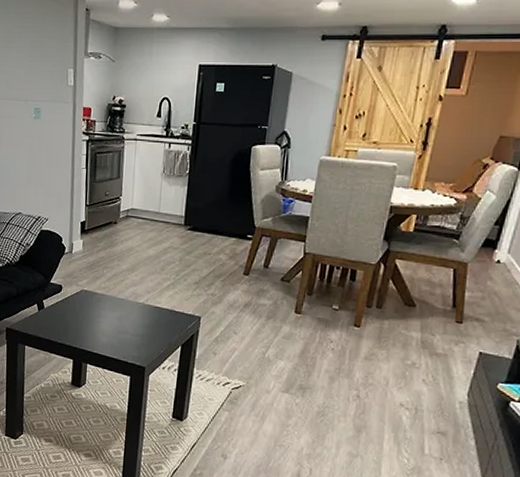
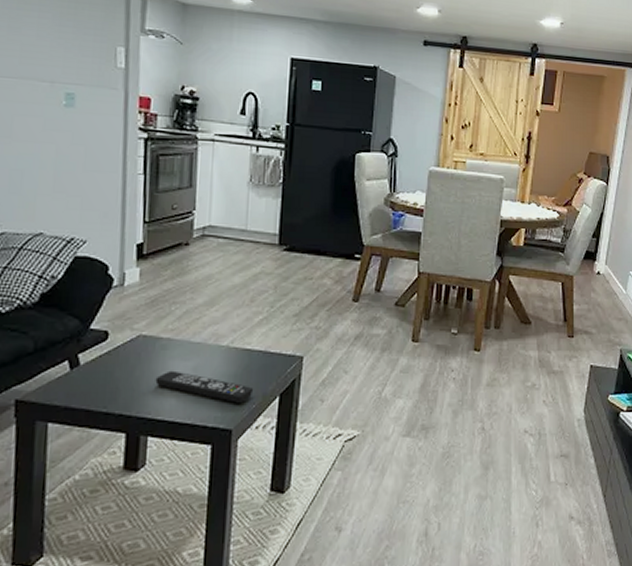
remote control: none [92,318,162,348] -> present [155,370,254,403]

